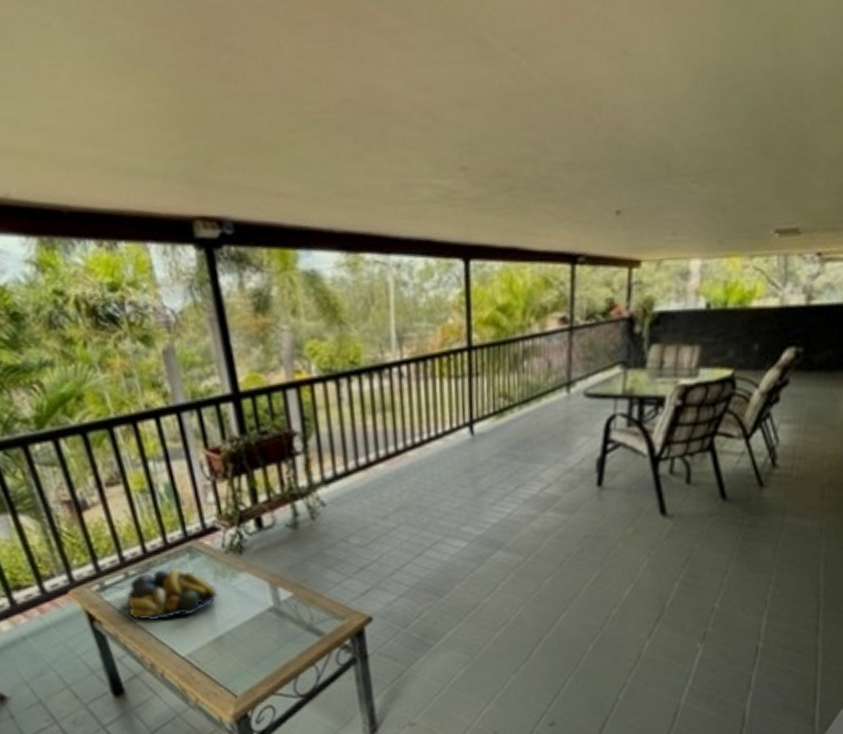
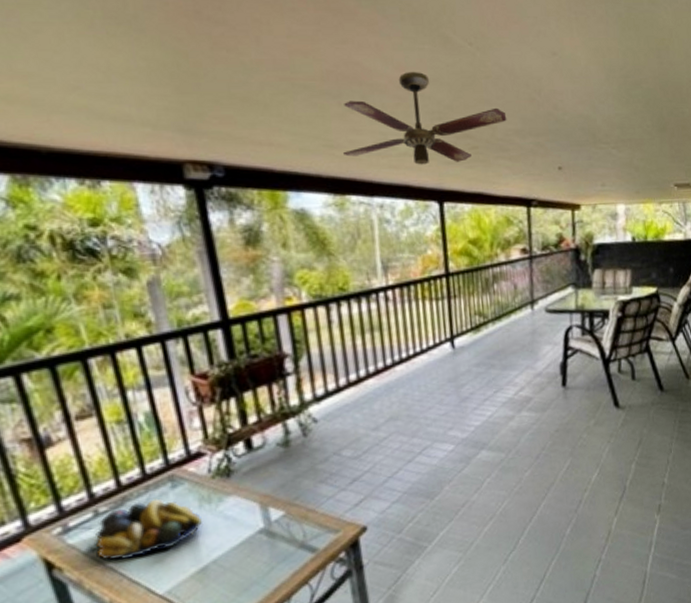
ceiling fan: none [358,91,554,214] -> present [343,71,507,165]

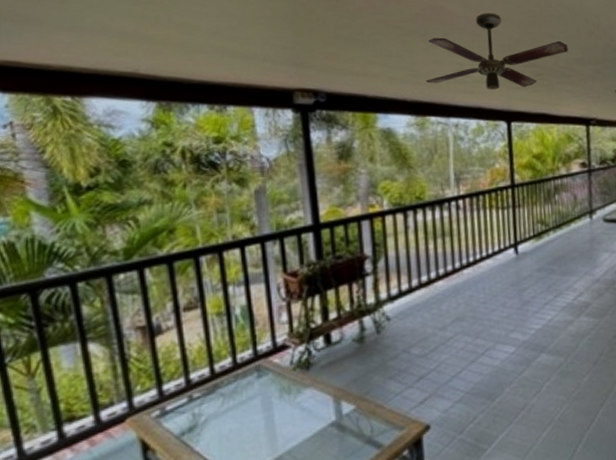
fruit bowl: present [95,498,203,560] -> none [188,387,282,445]

